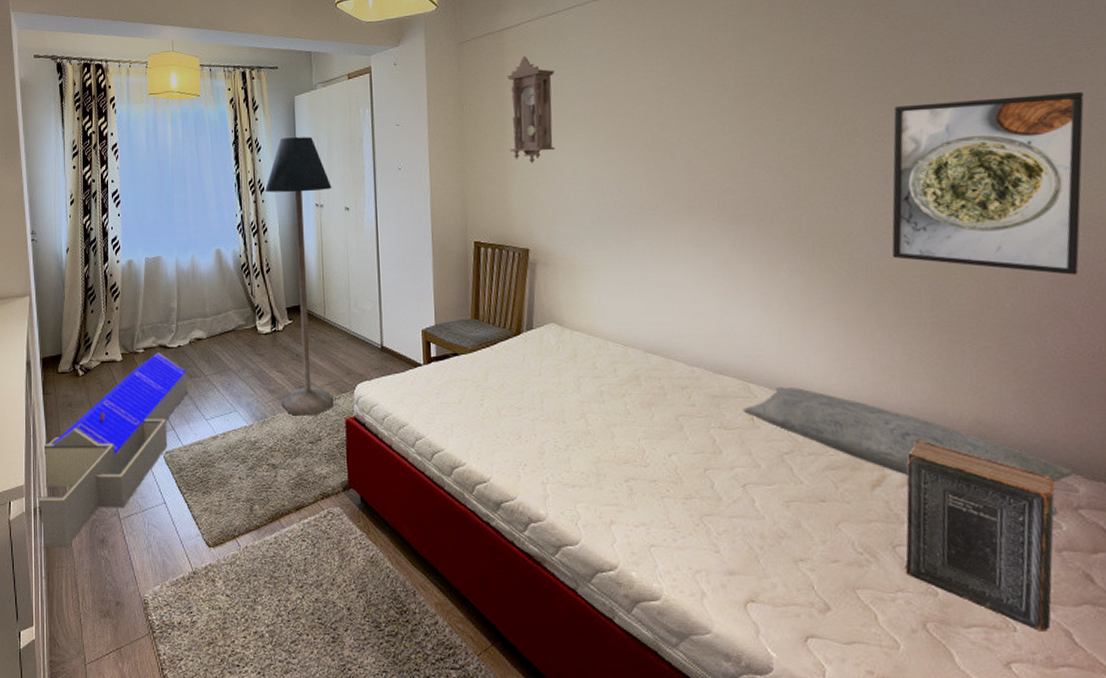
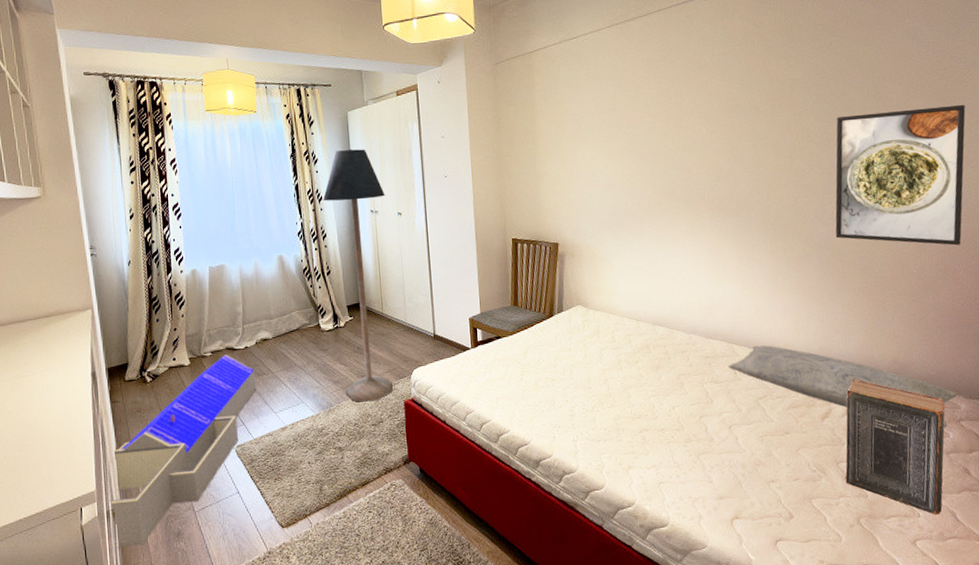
pendulum clock: present [507,56,555,163] -> none [537,75,578,169]

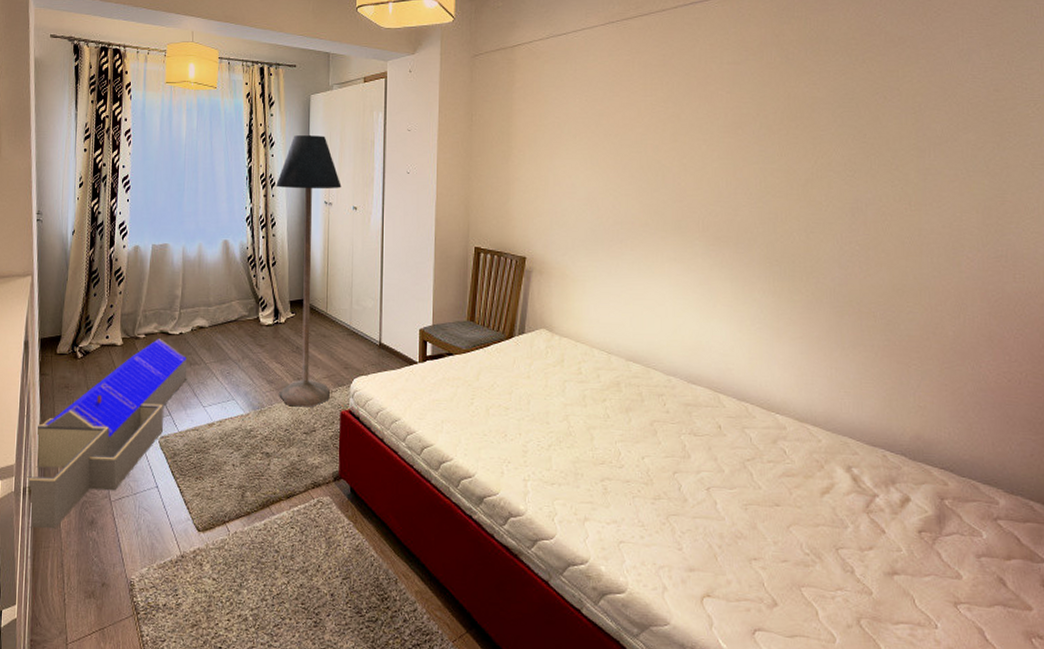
pillow: present [729,345,958,428] -> none [712,398,996,525]
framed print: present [835,104,966,246] -> none [853,142,1028,308]
book: present [845,379,946,515] -> none [845,452,979,629]

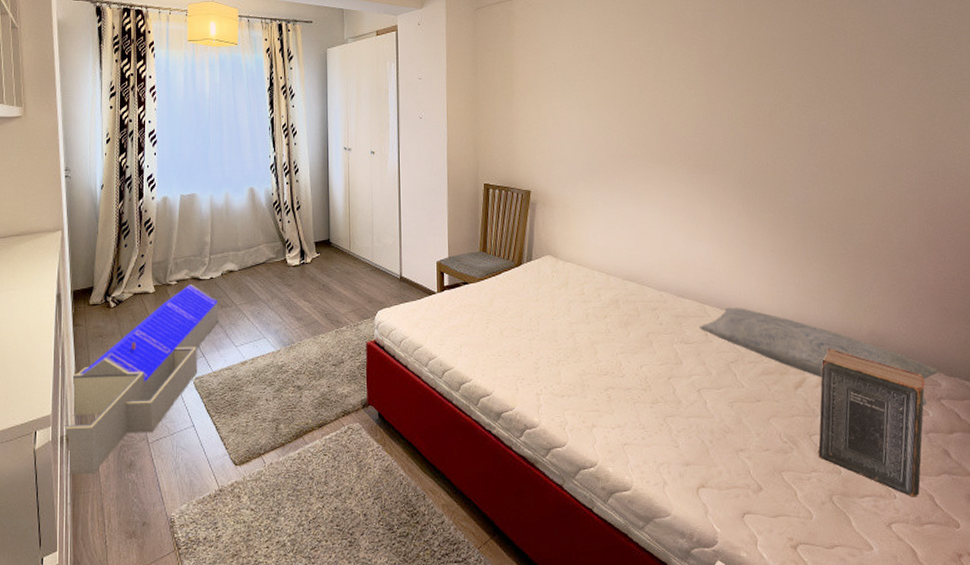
floor lamp: present [275,134,342,407] -> none [297,85,359,341]
pillow: none [712,398,996,525] -> present [700,307,938,405]
book: none [845,452,979,629] -> present [818,348,925,497]

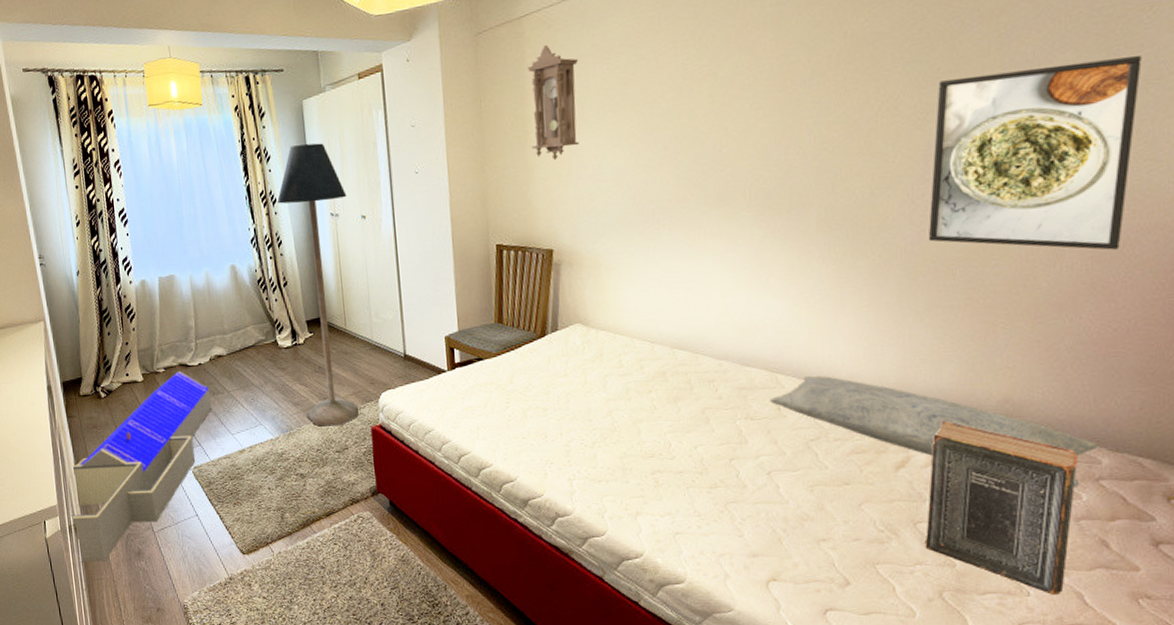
floor lamp: none [297,85,359,341] -> present [277,143,359,426]
pendulum clock: none [516,22,555,116] -> present [528,44,579,160]
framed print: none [814,72,952,216] -> present [928,55,1142,250]

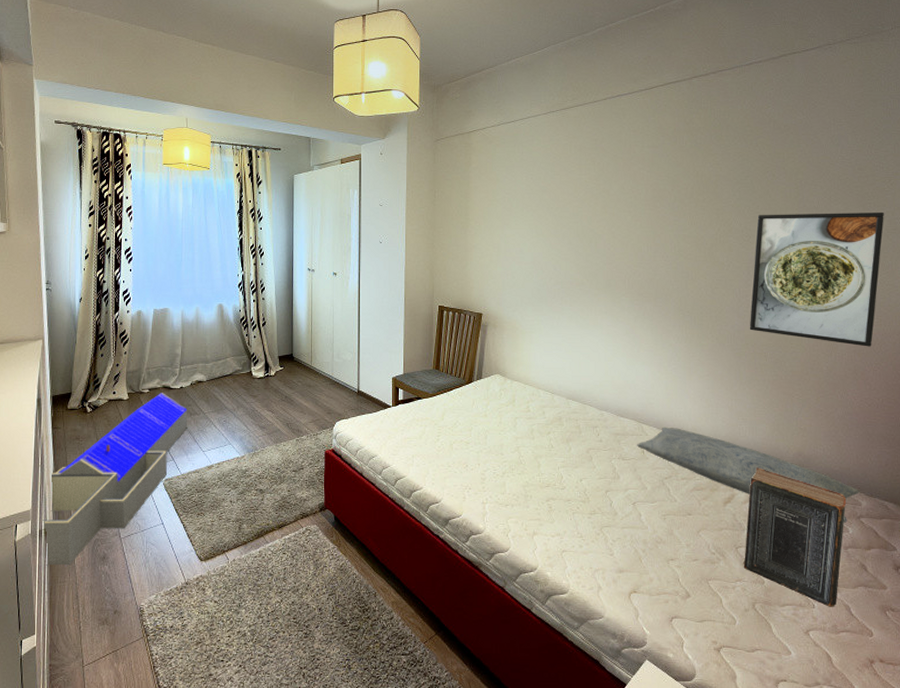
floor lamp: present [277,143,359,426] -> none [264,209,323,448]
pendulum clock: present [528,44,579,160] -> none [471,155,510,243]

